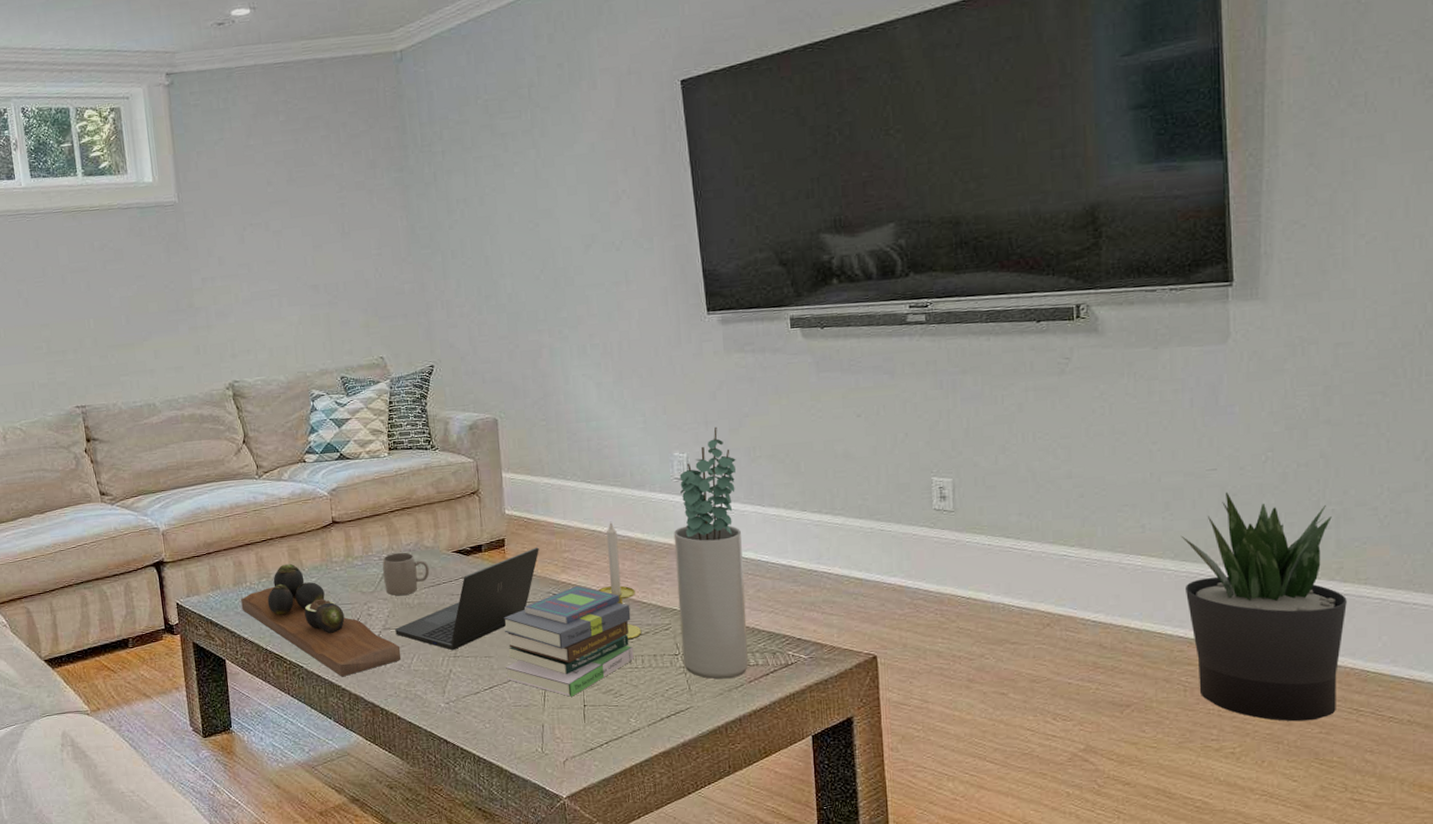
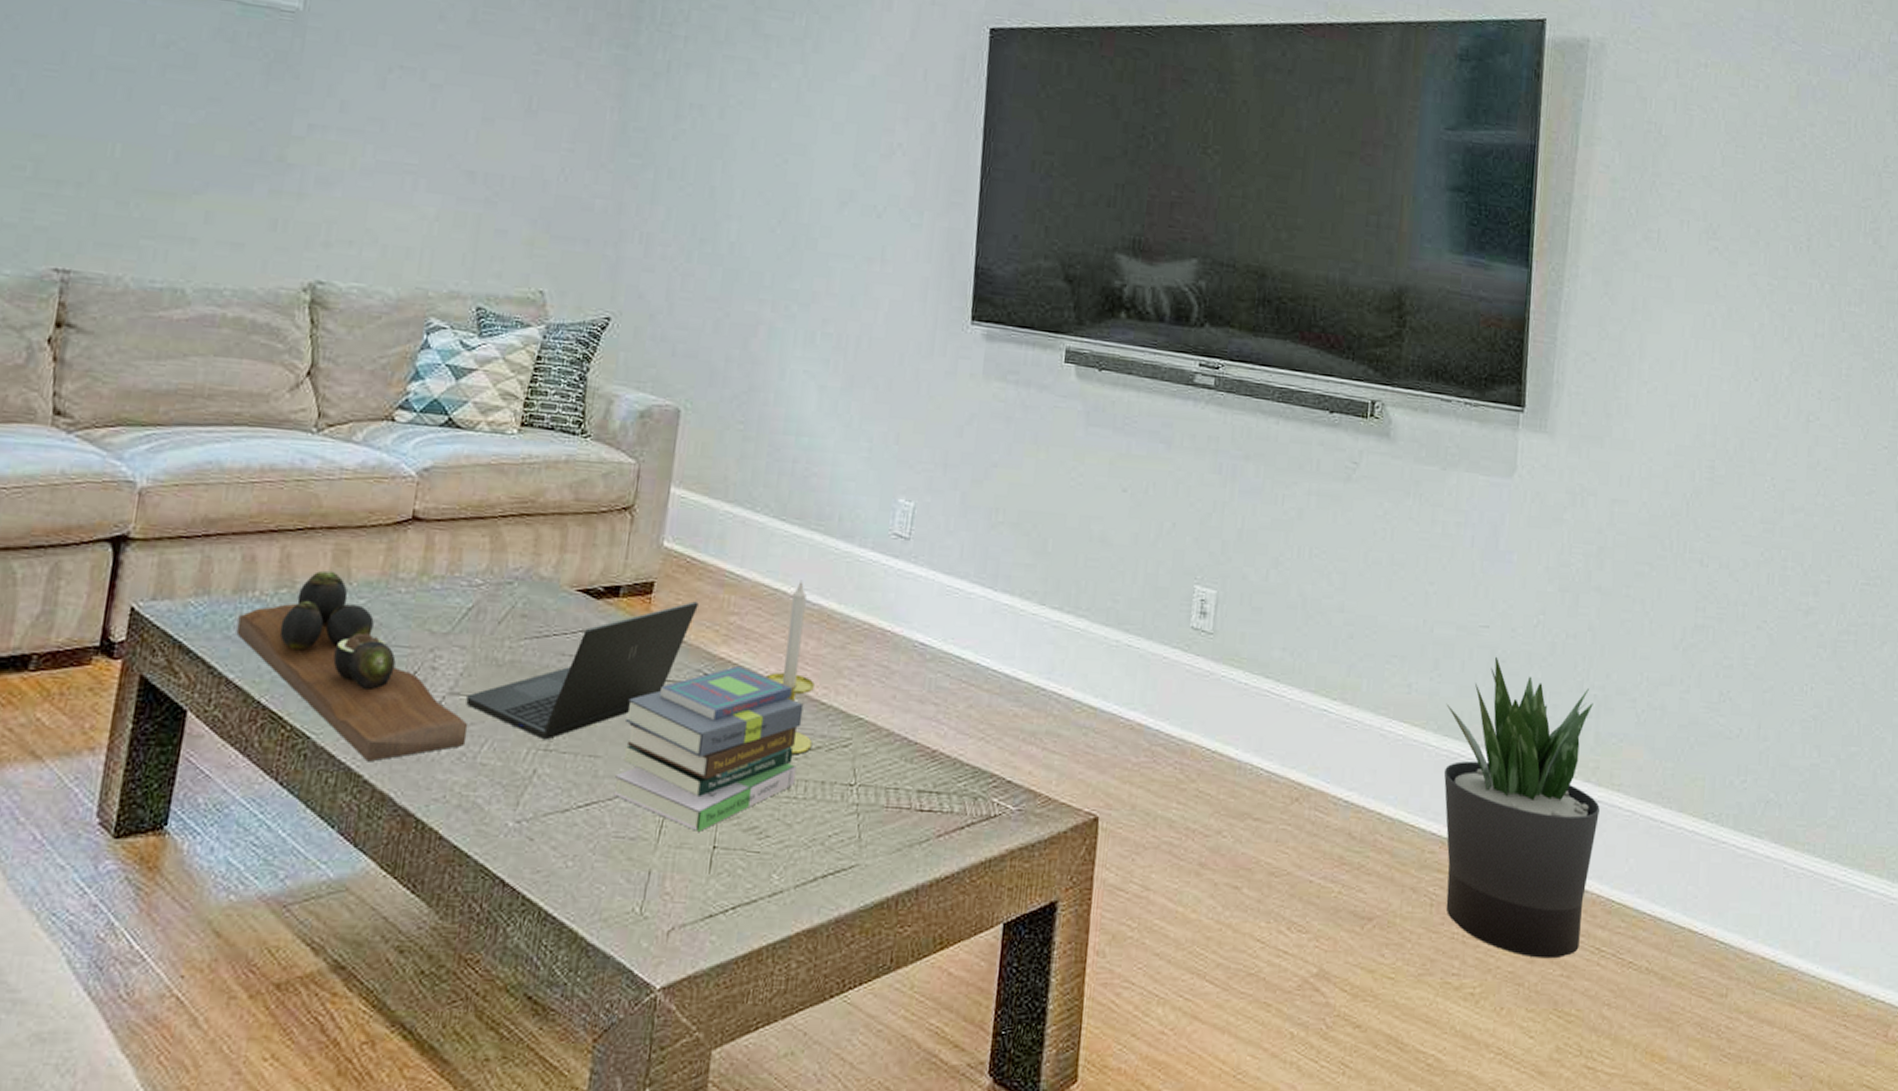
mug: present [382,552,430,596] -> none [467,578,539,646]
vase: present [673,426,748,679] -> none [857,472,973,829]

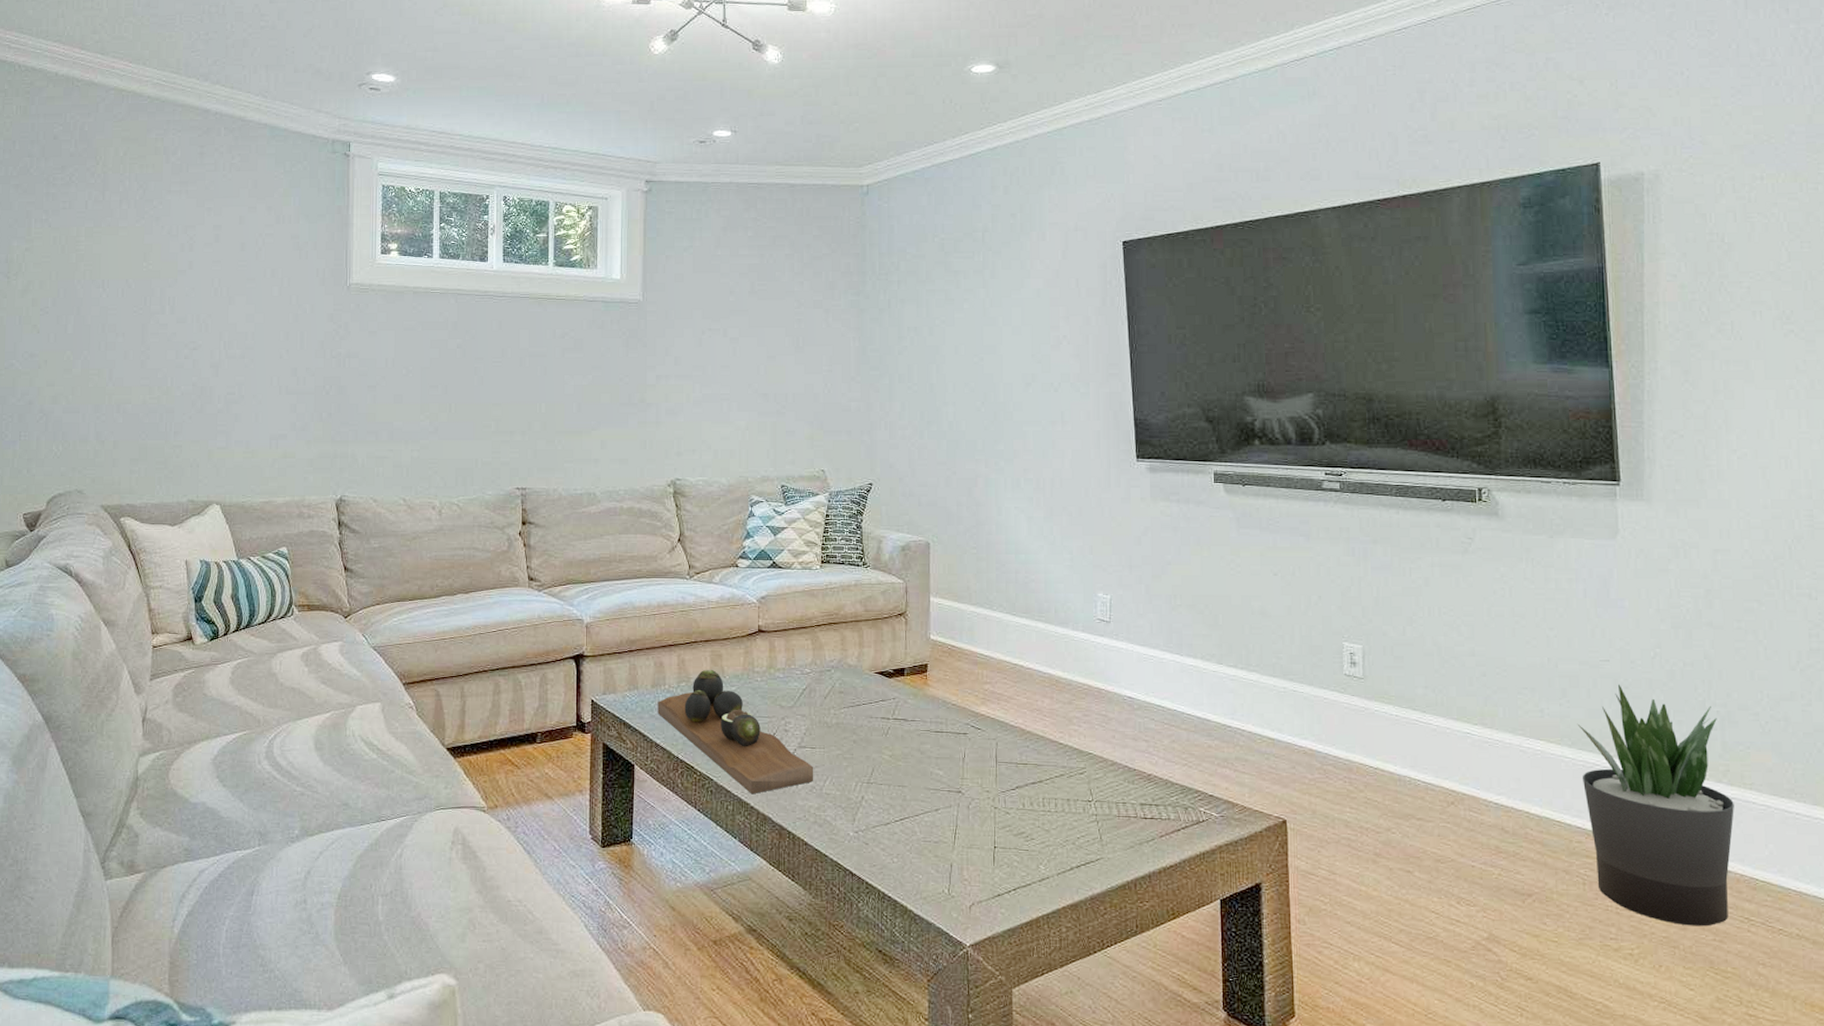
laptop: present [466,601,699,739] -> none [810,676,961,775]
books: present [613,665,804,831] -> none [919,719,1047,836]
candle: present [765,580,815,755] -> none [1016,656,1057,781]

